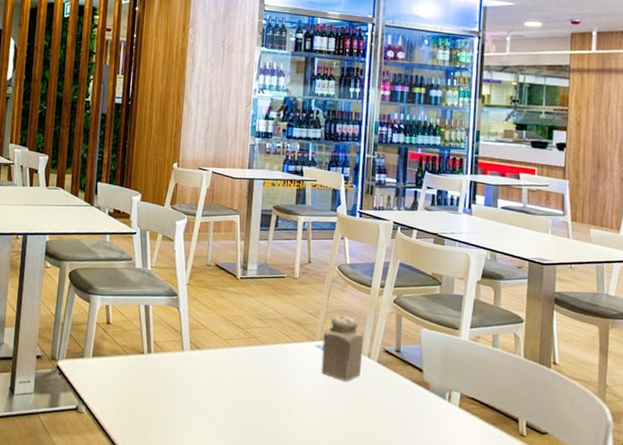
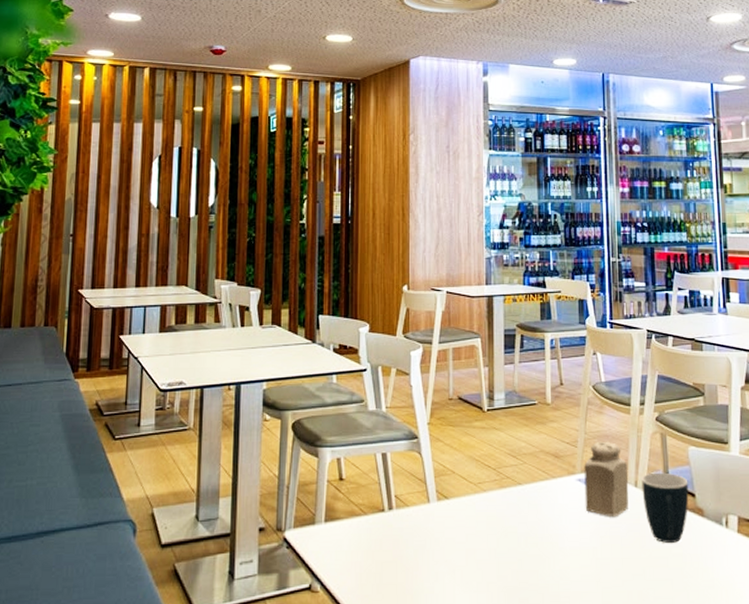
mug: none [374,347,418,409] -> present [641,472,689,543]

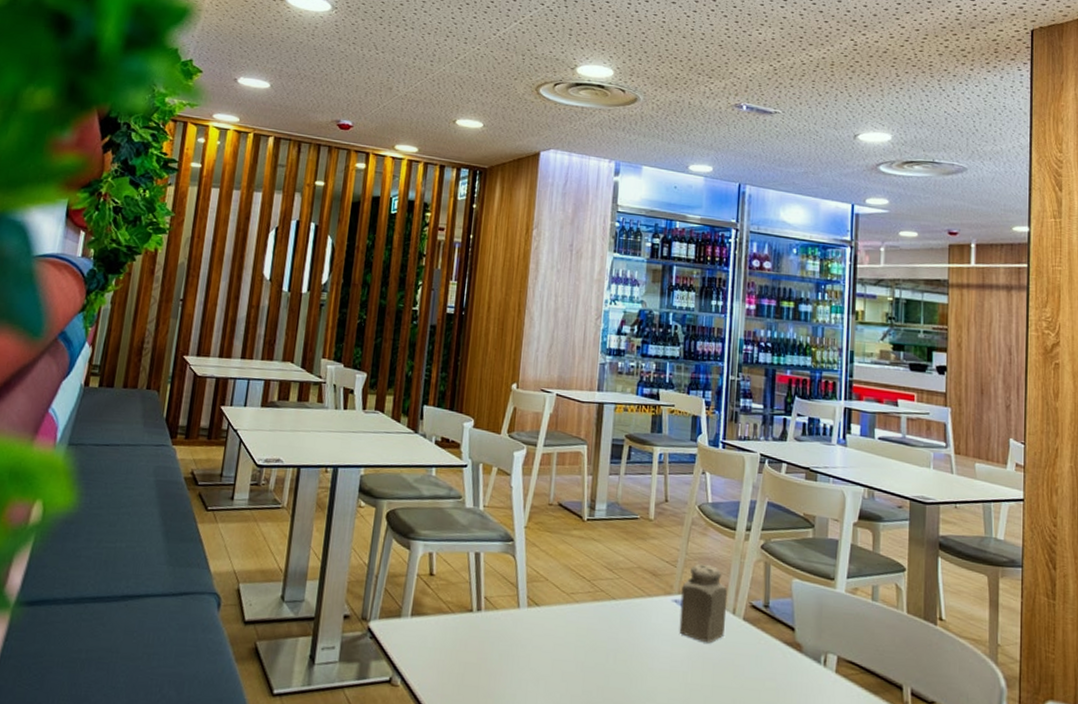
mug: present [641,472,689,543] -> none [739,601,789,676]

